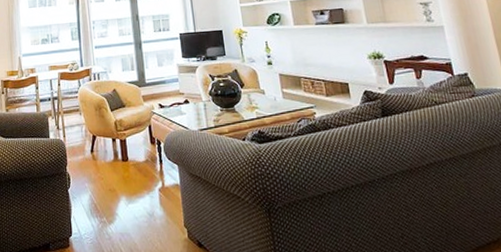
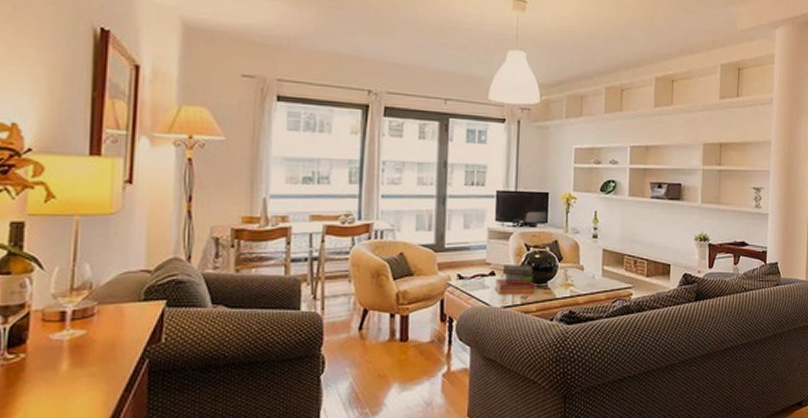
books: none [190,92,225,120] -> present [495,265,535,296]

